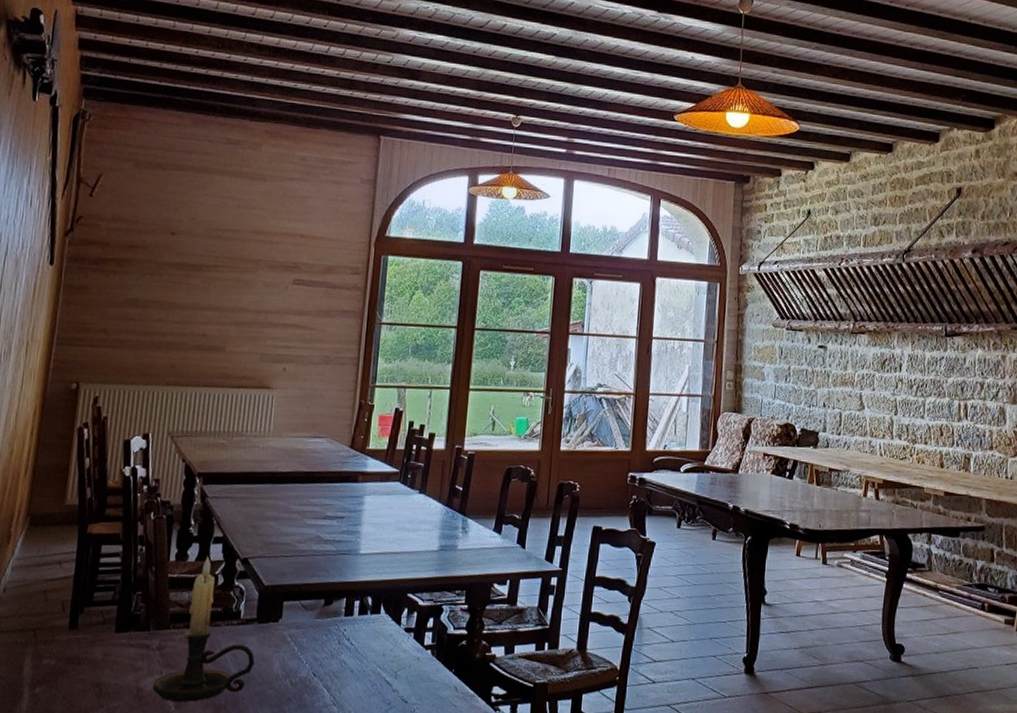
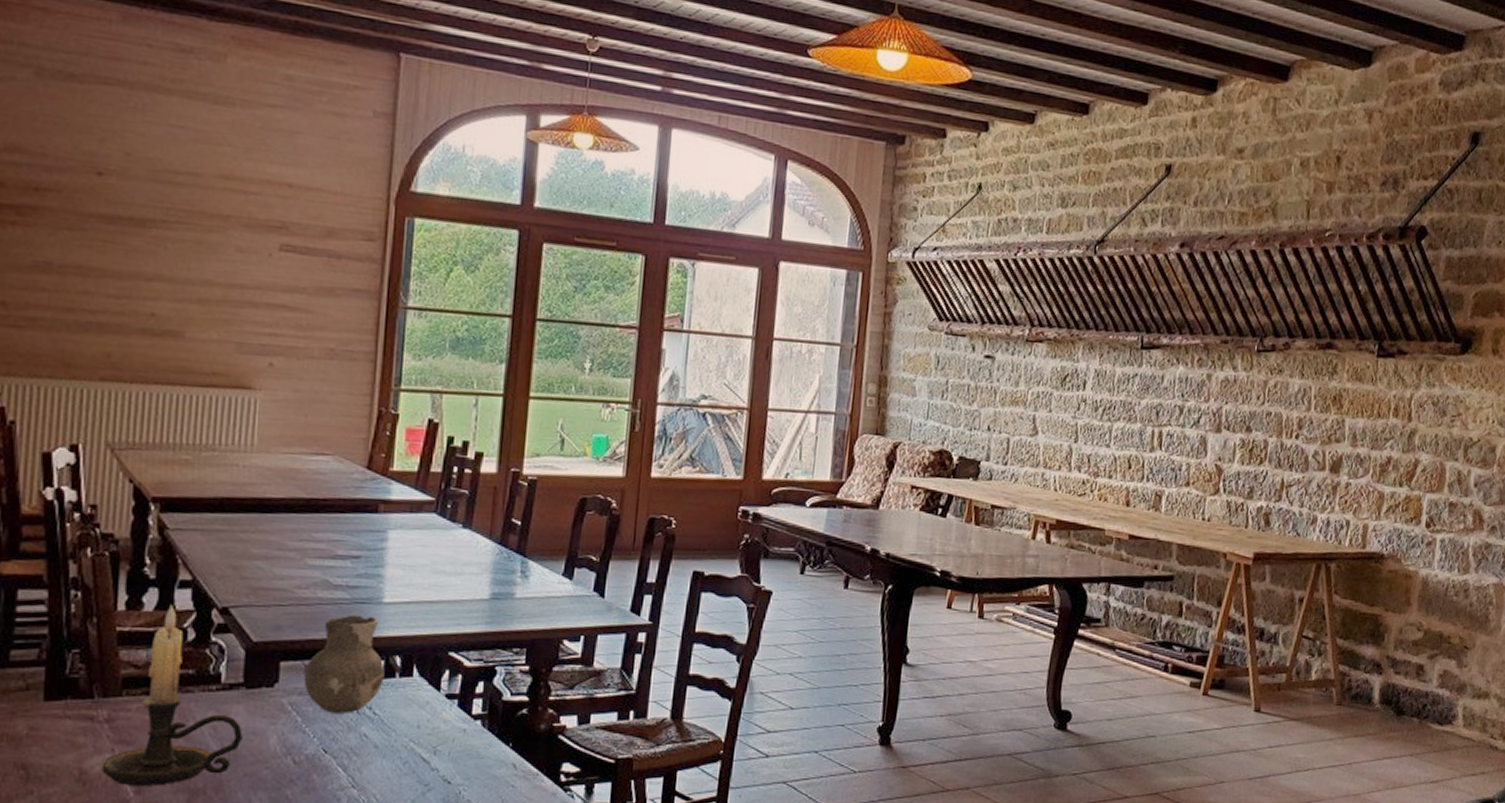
ceramic pitcher: none [300,564,360,644] -> present [303,615,385,714]

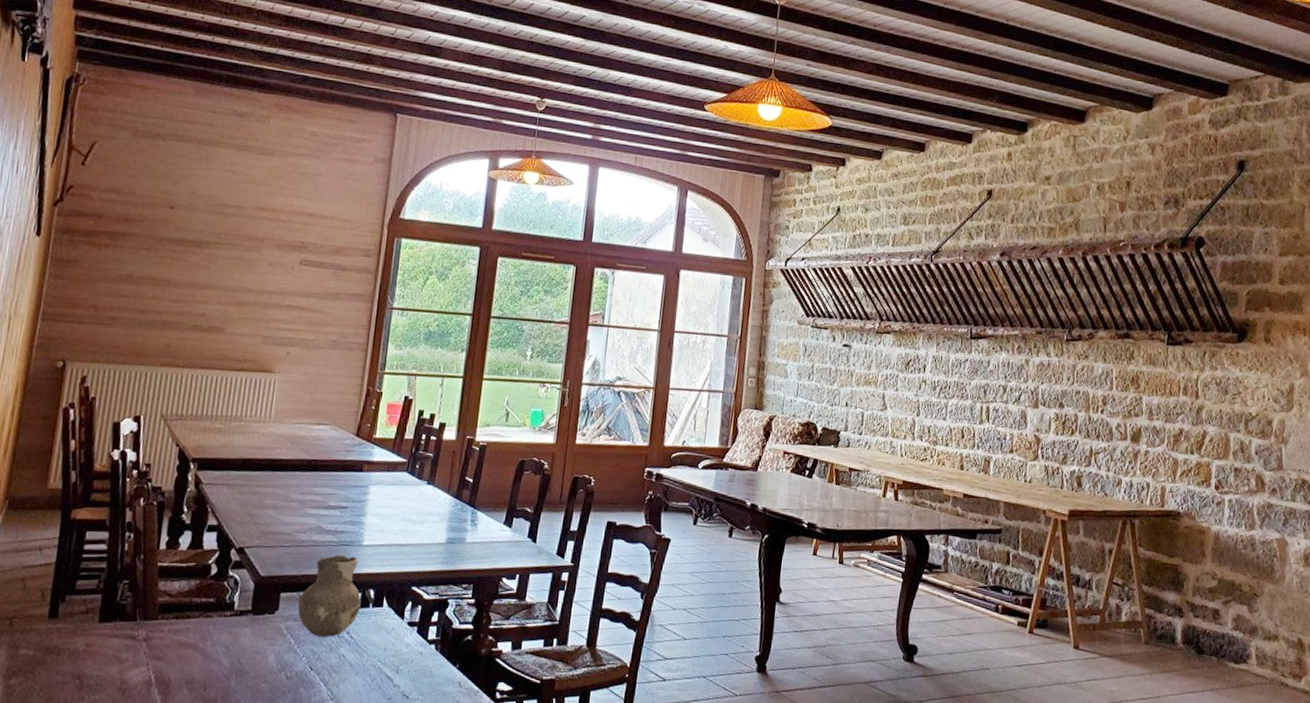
candle holder: present [101,604,243,787] -> none [137,544,248,696]

